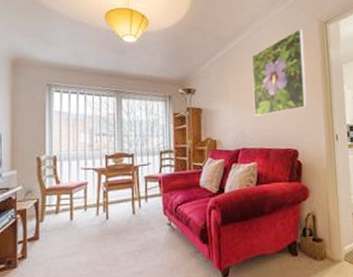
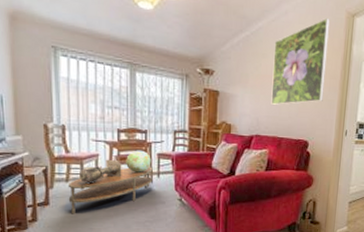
coffee table: none [57,191,141,248] -> present [67,167,153,214]
decorative urn: none [68,186,110,214] -> present [78,159,122,184]
decorative globe: none [114,174,139,198] -> present [126,150,151,173]

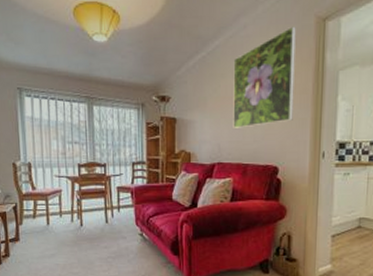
coffee table: present [67,167,153,214] -> none [35,201,113,250]
decorative urn: present [78,159,122,184] -> none [44,194,84,219]
decorative globe: present [126,150,151,173] -> none [87,184,111,207]

